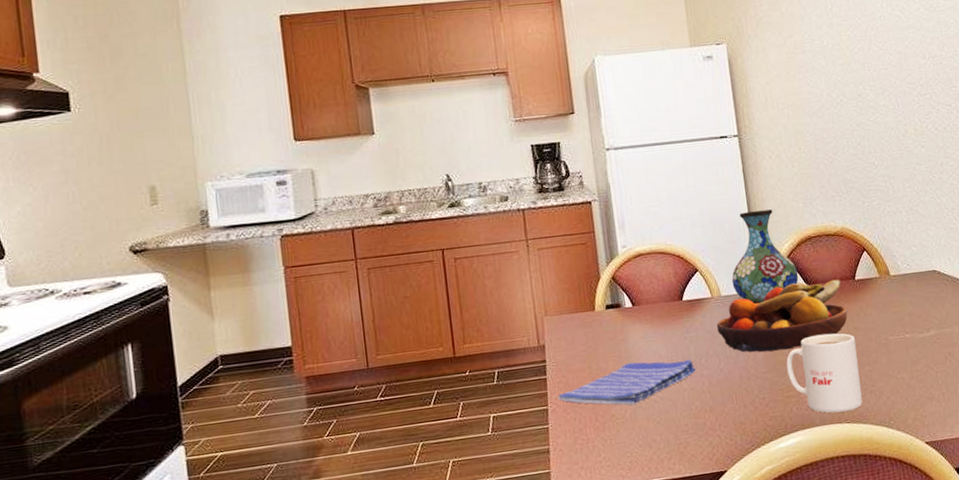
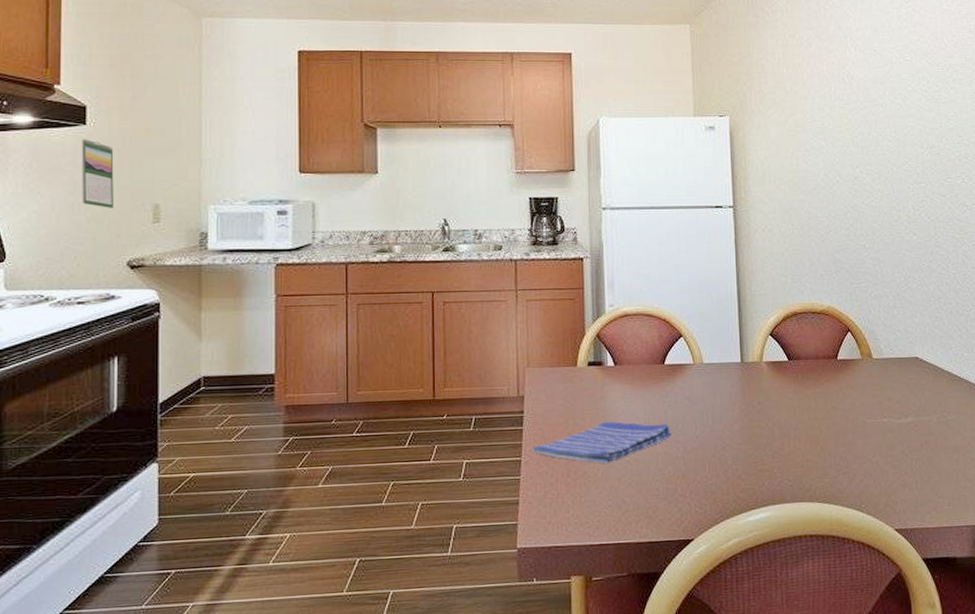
calendar: none [67,125,109,195] -> present [81,138,114,208]
fruit bowl: present [716,279,848,353] -> none [696,357,827,424]
vase: present [731,209,799,305] -> none [715,282,782,375]
mug: present [786,333,863,413] -> none [762,410,835,491]

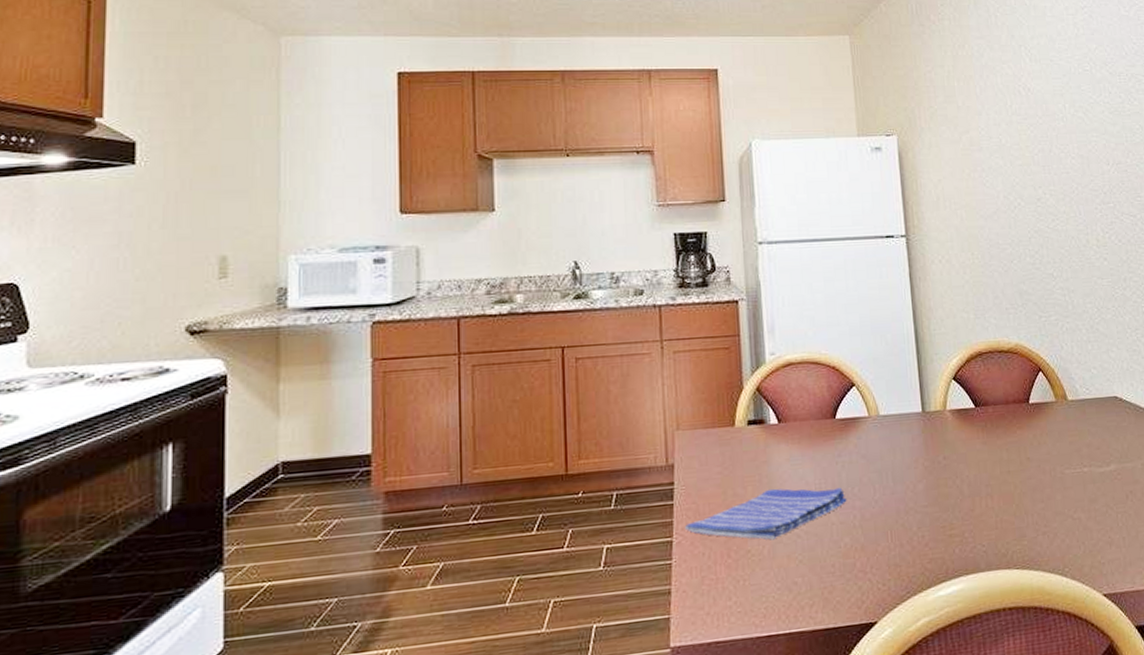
calendar: present [81,138,114,208] -> none [128,180,170,263]

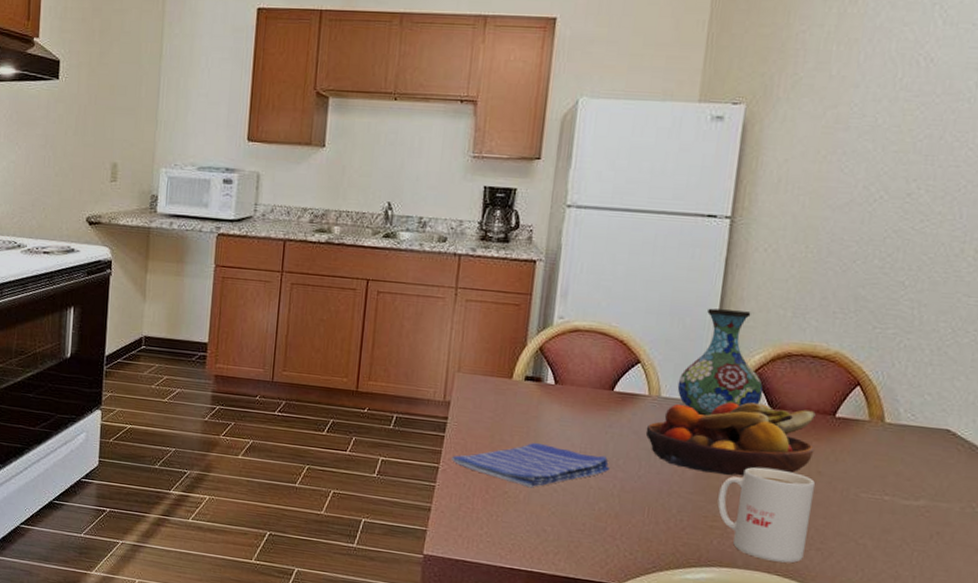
fruit bowl: none [873,401,1020,483] -> present [645,402,816,477]
vase: none [892,320,967,427] -> present [677,308,763,417]
mug: none [950,463,1034,557] -> present [717,467,816,563]

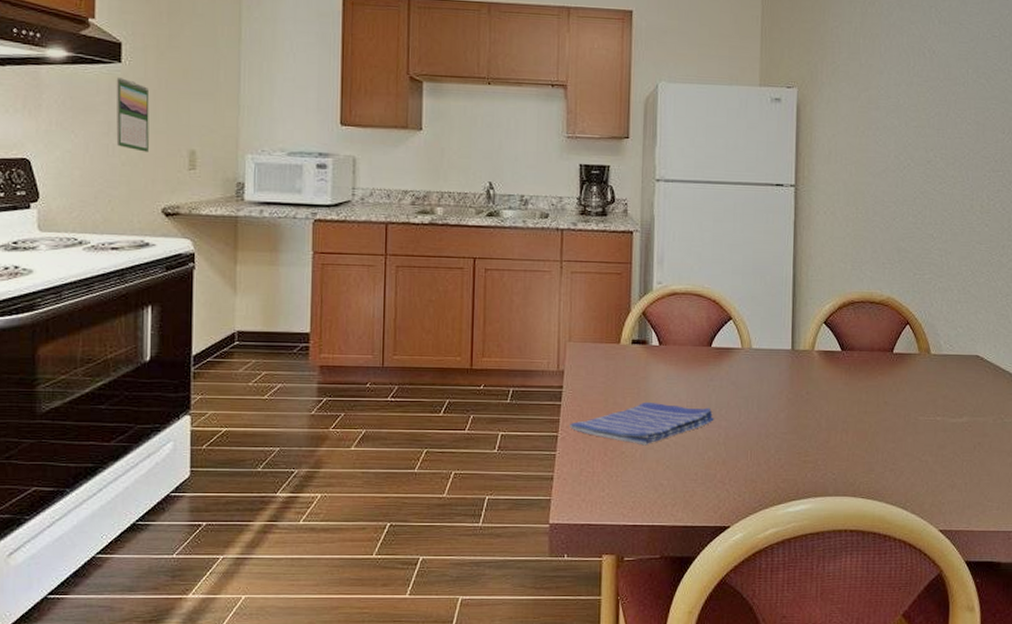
calendar: none [51,92,81,164] -> present [116,76,150,152]
fruit bowl: present [645,402,816,477] -> none [742,347,880,414]
vase: present [677,308,763,417] -> none [765,266,835,363]
mug: present [717,467,816,563] -> none [808,403,884,486]

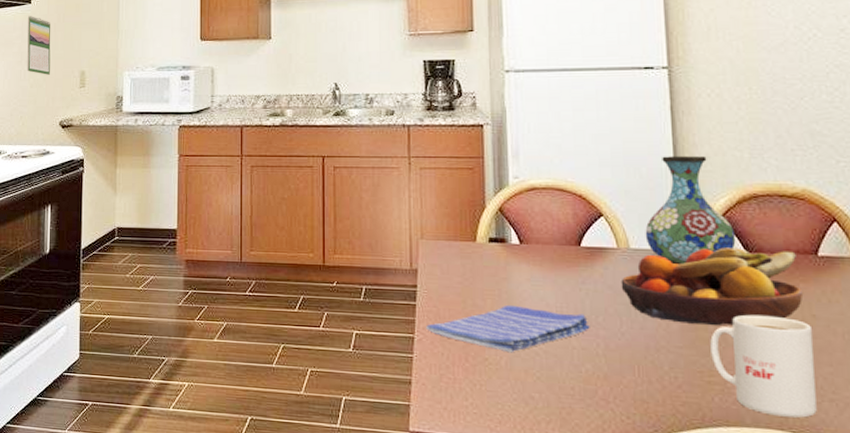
fruit bowl: none [742,347,880,414] -> present [621,247,804,327]
vase: none [765,266,835,363] -> present [645,156,736,265]
mug: none [808,403,884,486] -> present [710,314,817,418]

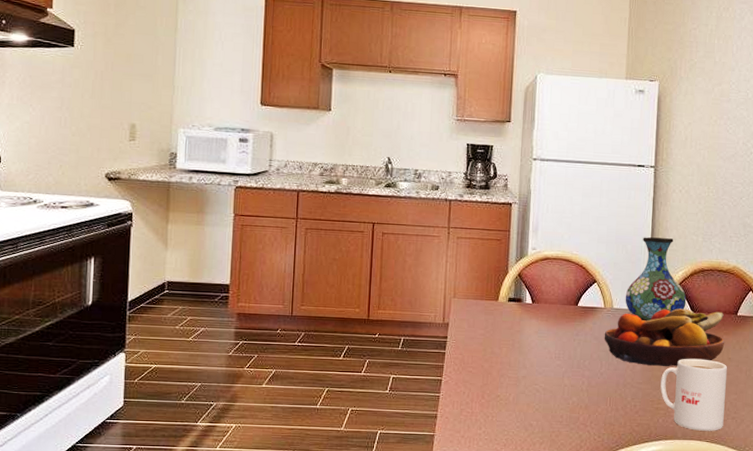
calendar: present [27,15,51,75] -> none [68,59,97,125]
dish towel: present [425,304,590,353] -> none [451,352,579,391]

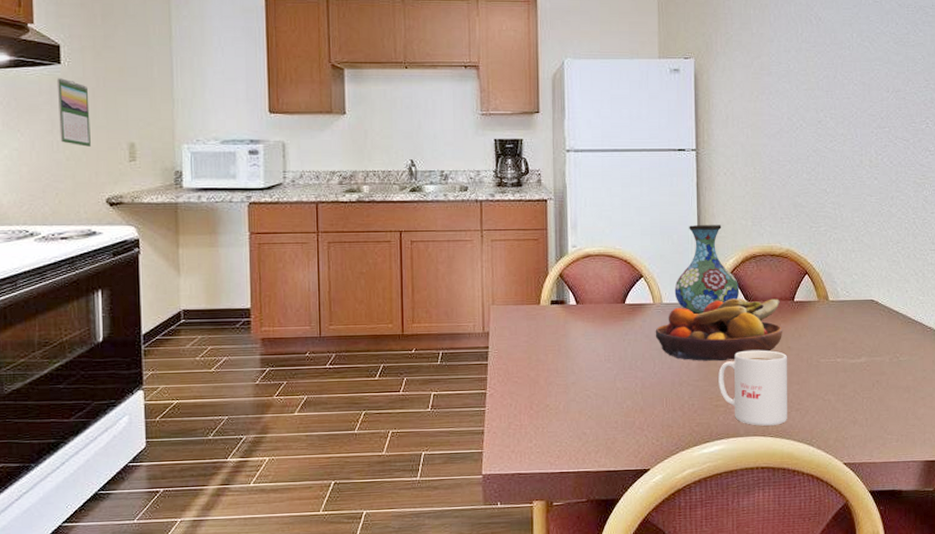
calendar: none [68,59,97,125] -> present [56,77,91,147]

